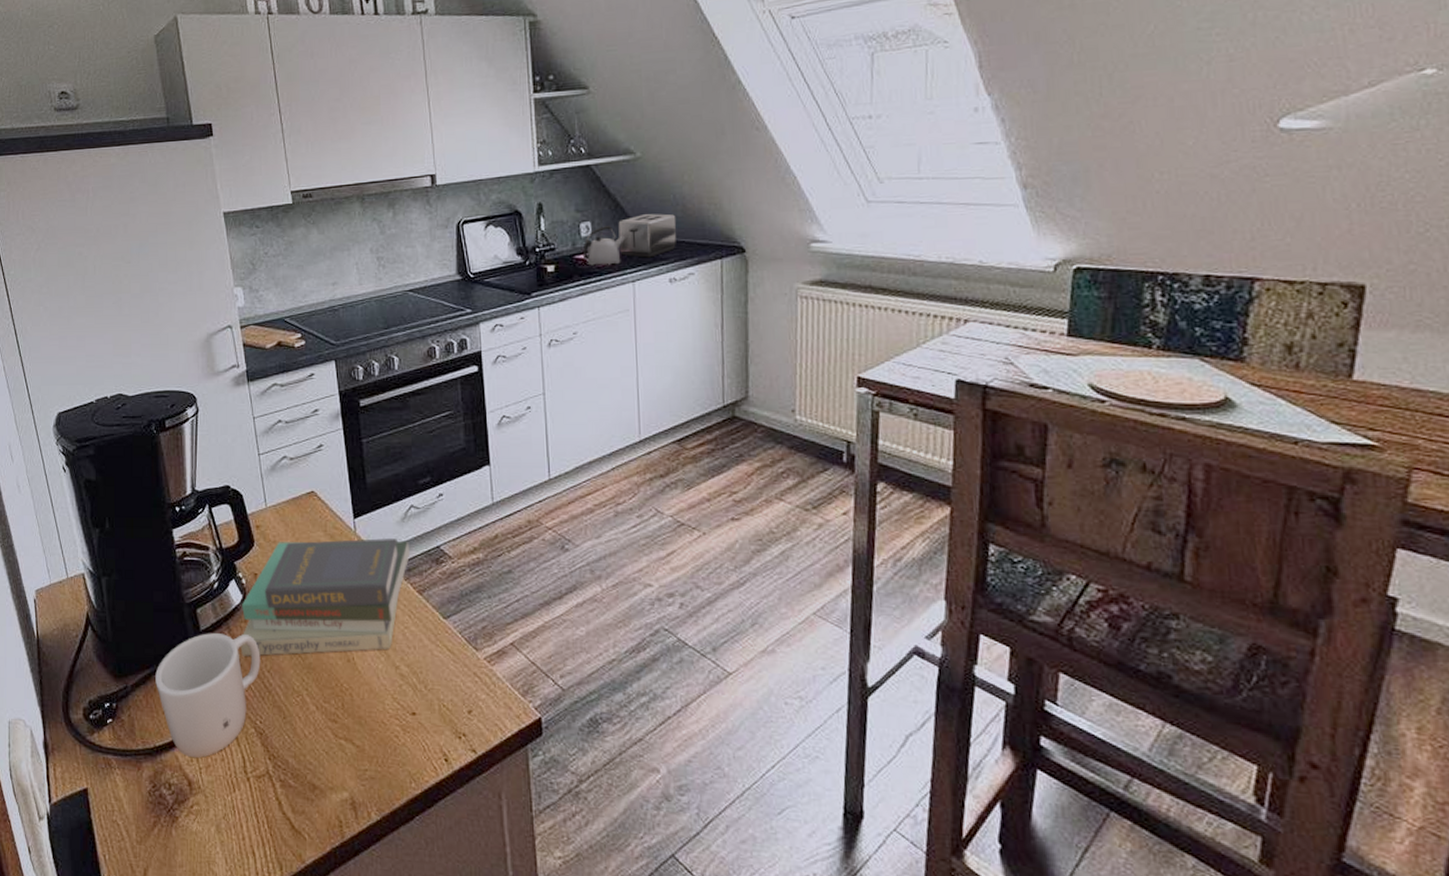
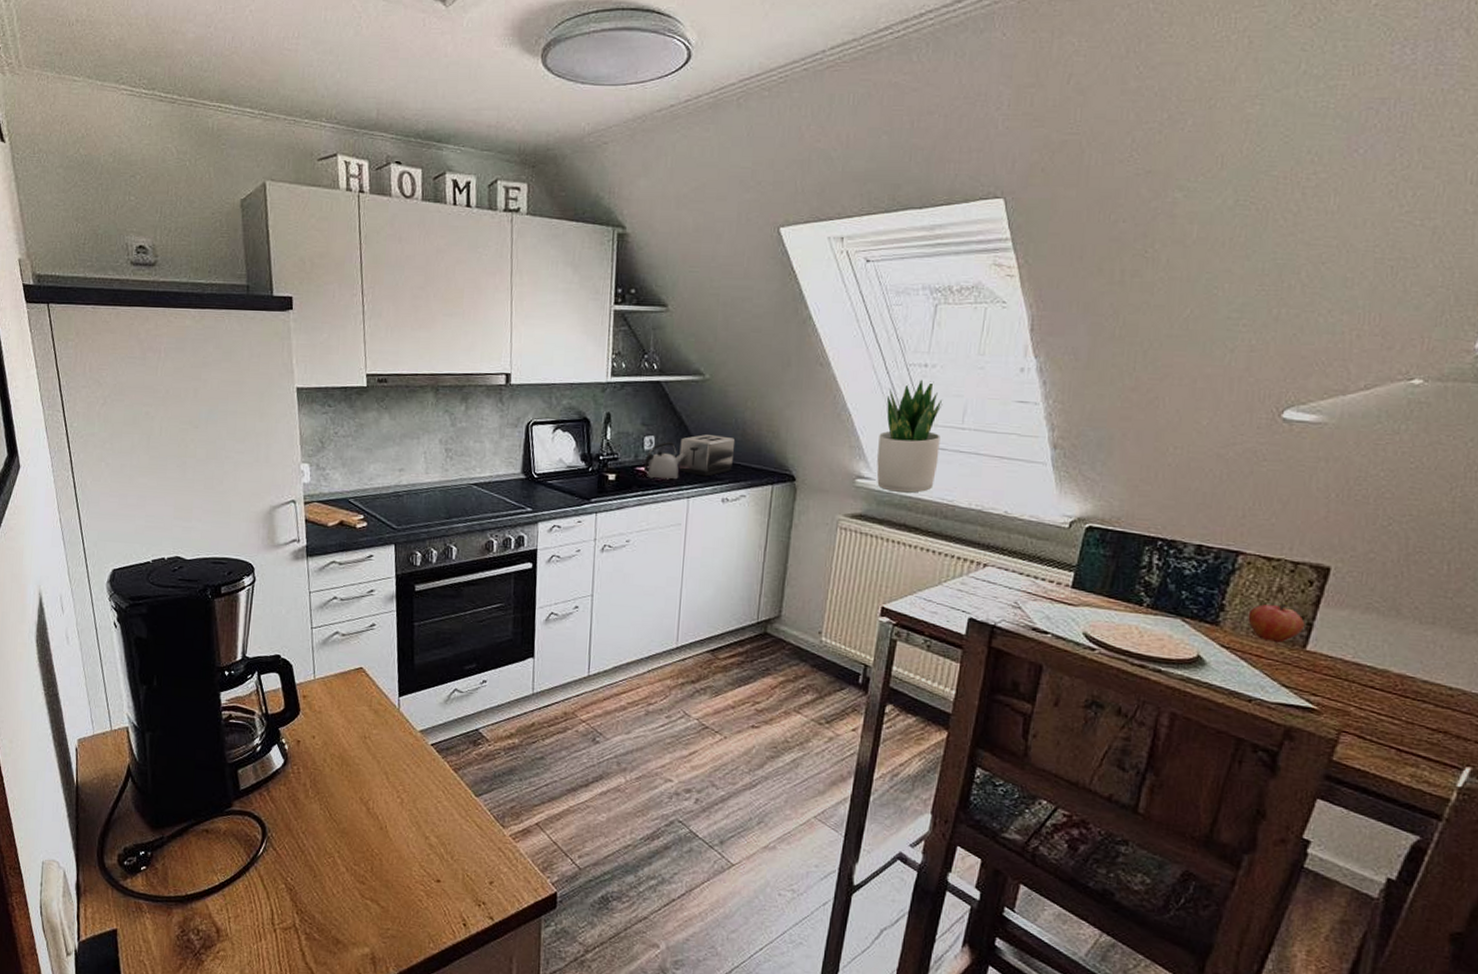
mug: present [155,633,261,758] -> none [191,792,297,908]
books: present [240,538,410,656] -> none [278,712,450,821]
planter: none [829,132,898,253] -> present [876,379,943,493]
fruit: none [1277,328,1347,376] -> present [1248,602,1305,644]

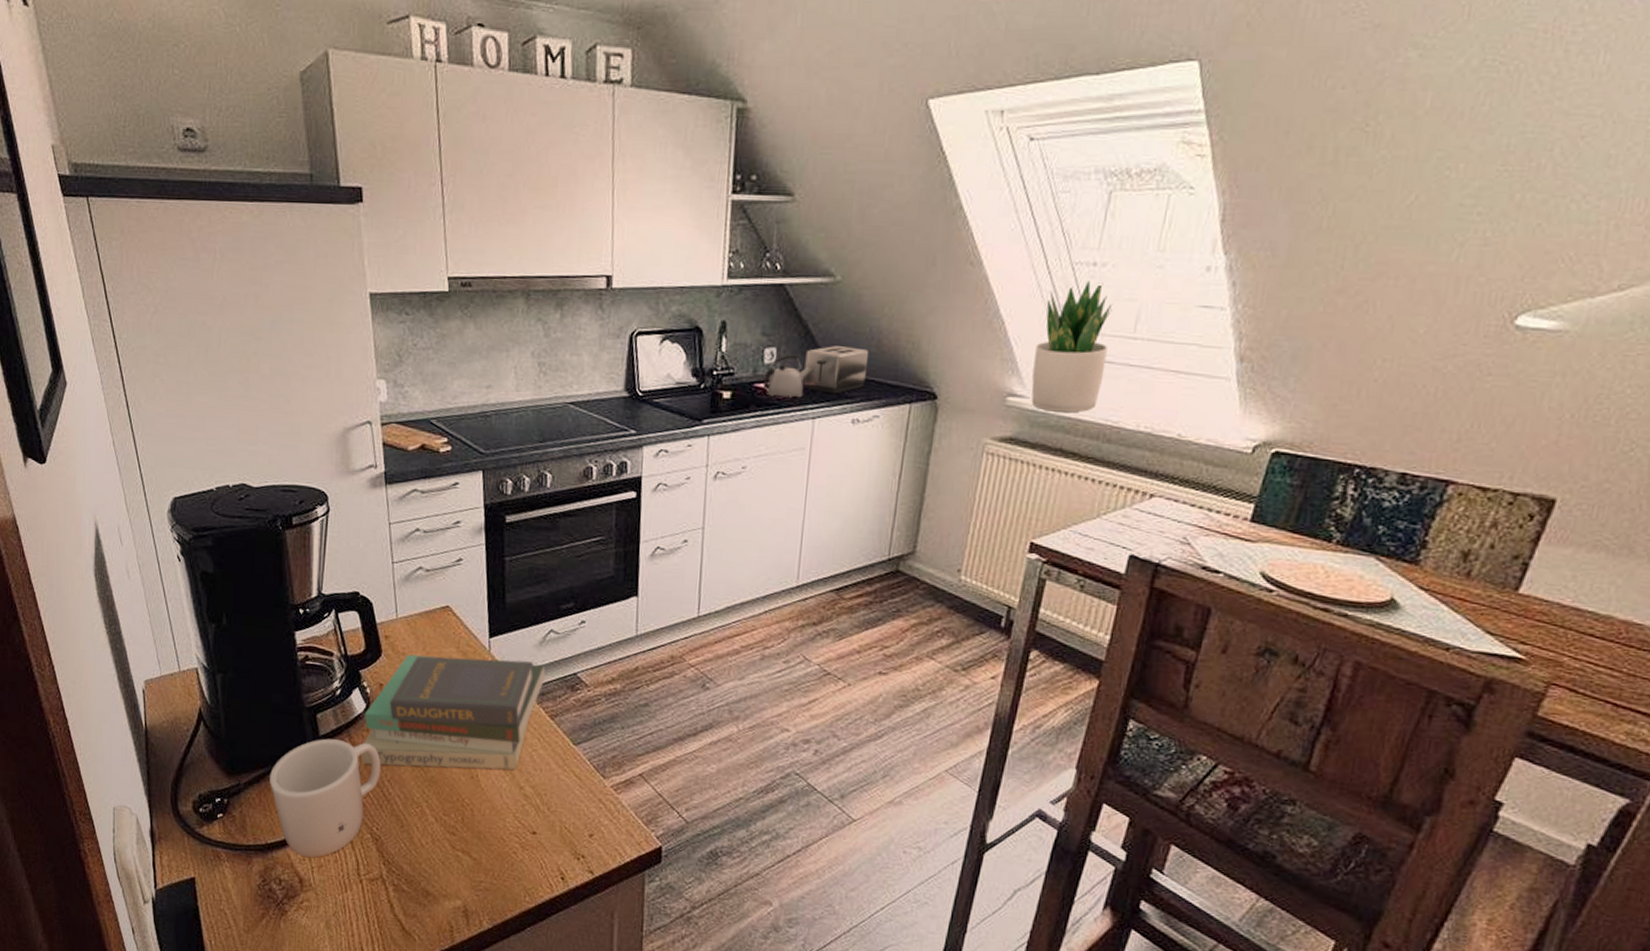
mug: none [191,792,297,908] -> present [270,738,381,858]
books: none [278,712,450,821] -> present [361,654,545,770]
fruit: present [1248,602,1305,644] -> none [1453,538,1520,585]

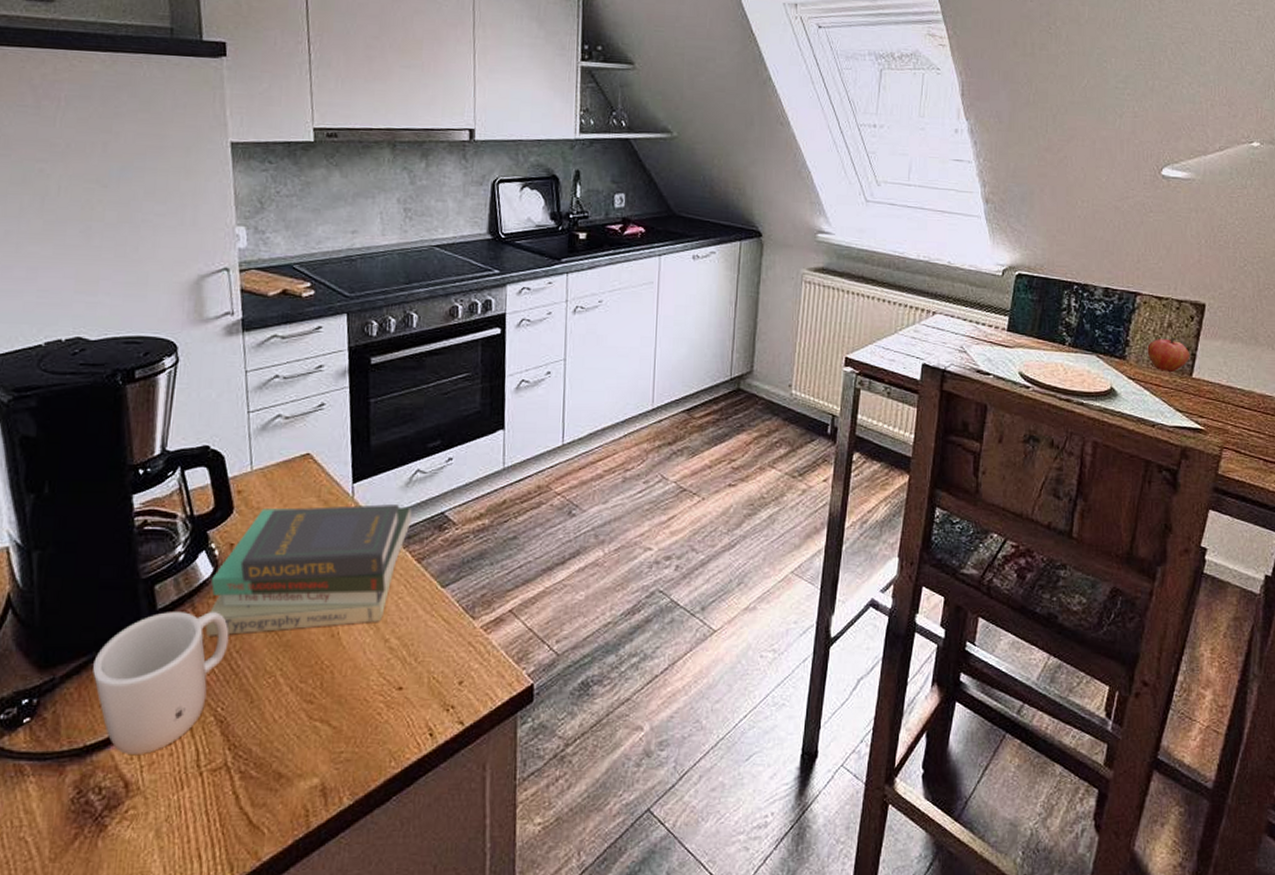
kettle: present [762,354,812,398] -> none [614,199,657,238]
toaster: present [803,346,869,394] -> none [649,192,704,234]
planter: present [1031,280,1113,413] -> none [835,139,891,246]
fruit: none [1453,538,1520,585] -> present [1147,336,1190,373]

